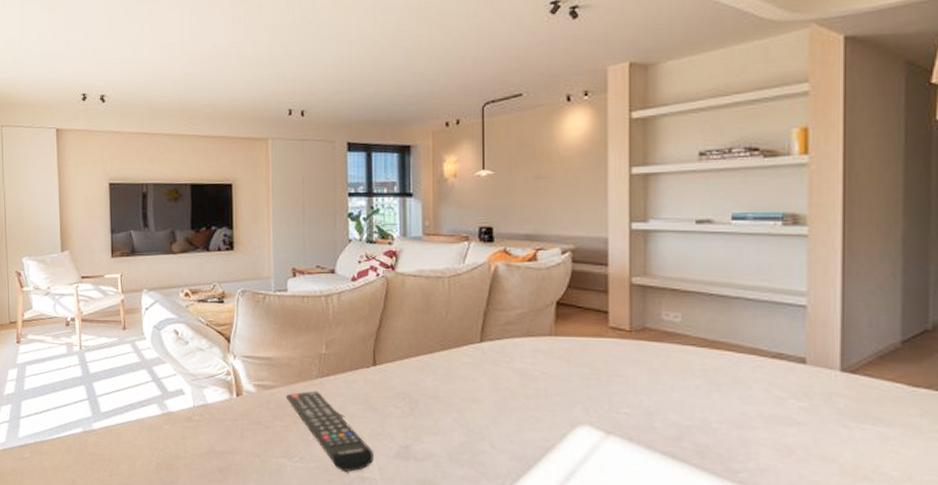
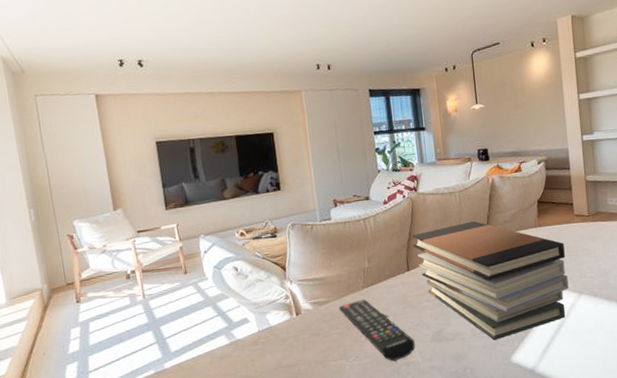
book stack: none [382,316,591,473] -> present [411,221,569,340]

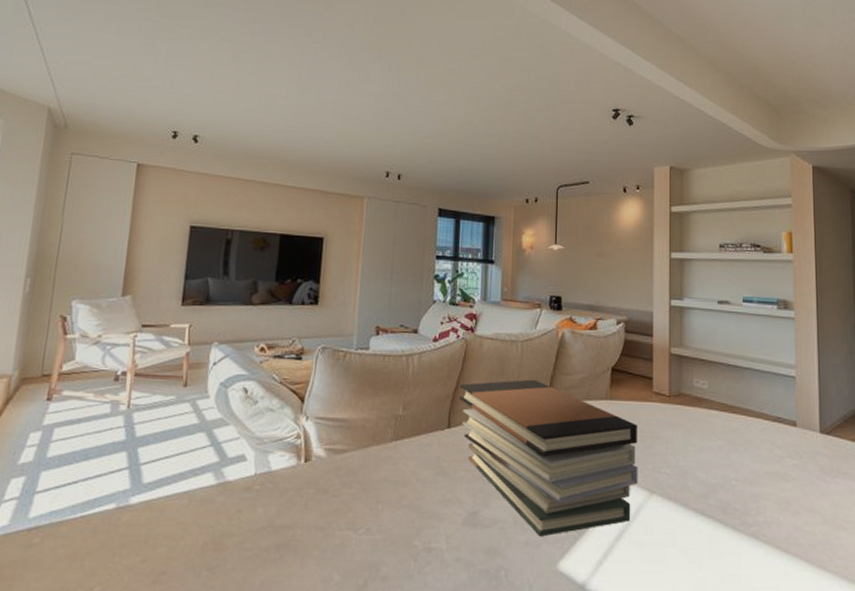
remote control: present [338,299,415,362] -> none [357,454,442,544]

